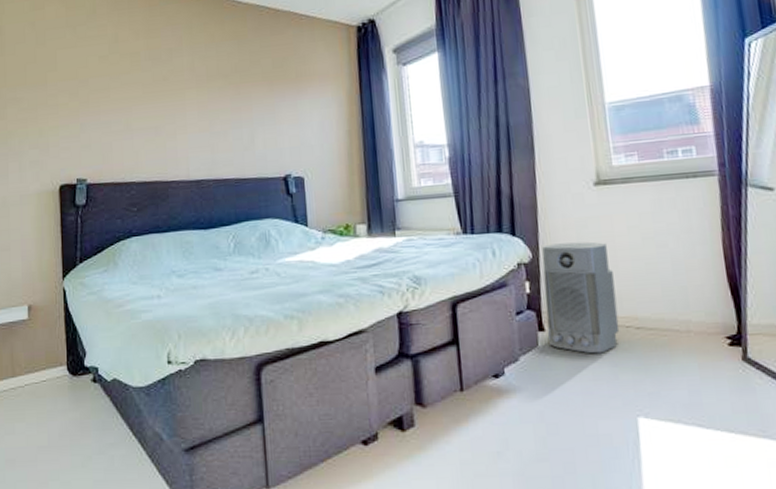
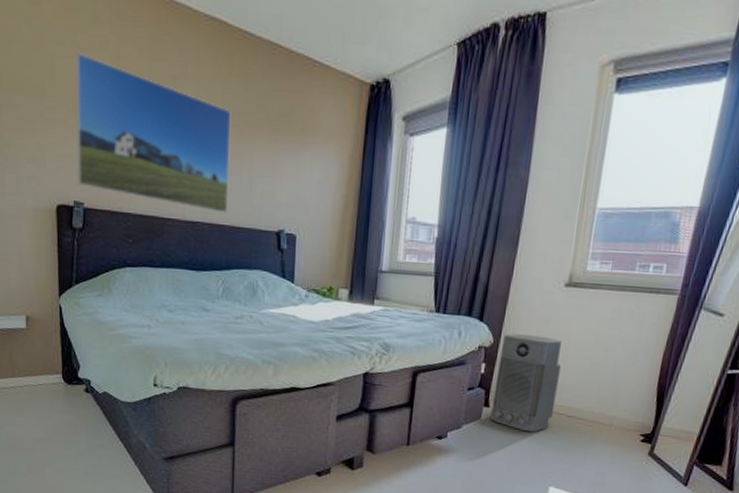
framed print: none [76,43,231,168] -> present [75,53,231,213]

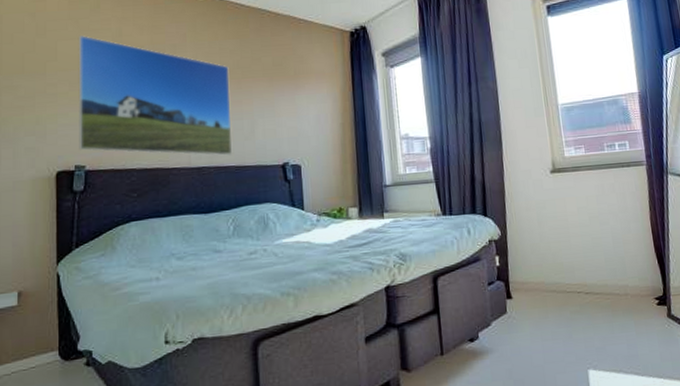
air purifier: present [489,333,562,433] -> none [509,220,573,317]

